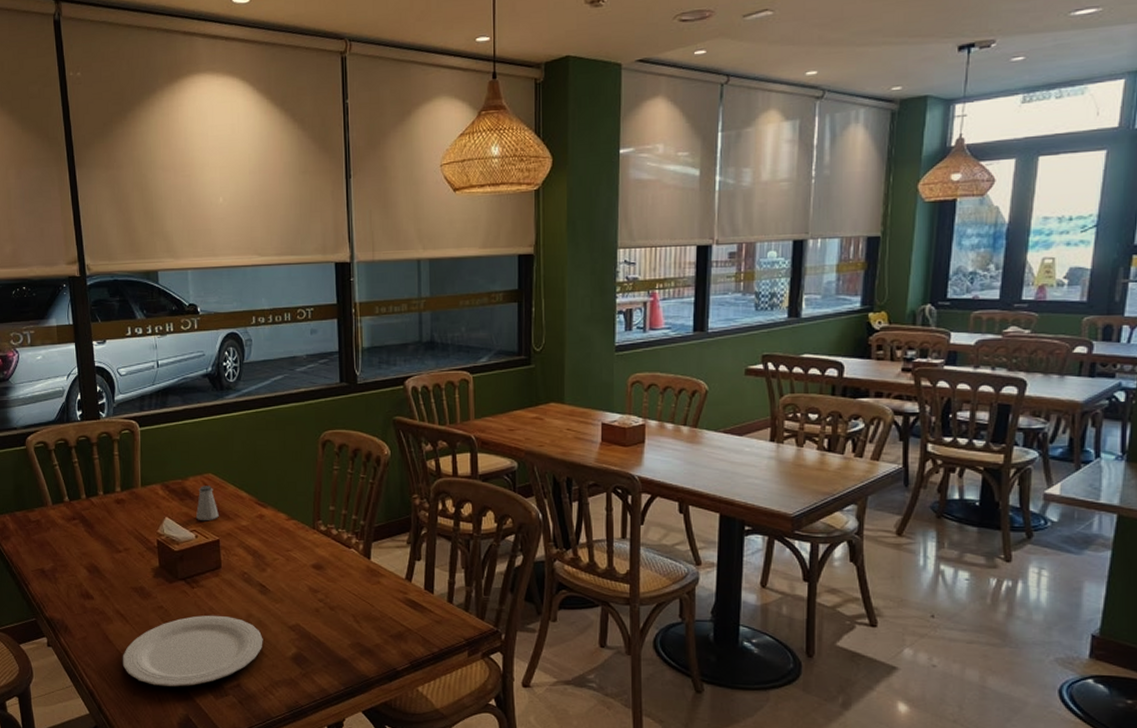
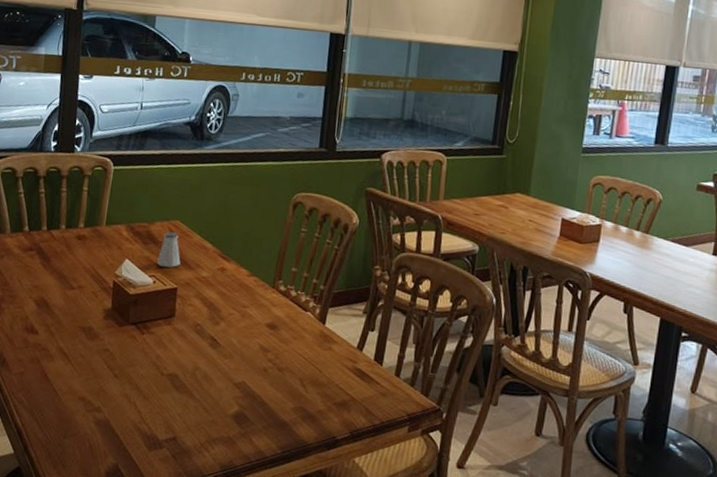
plate: present [122,615,263,688] -> none [57,362,207,435]

